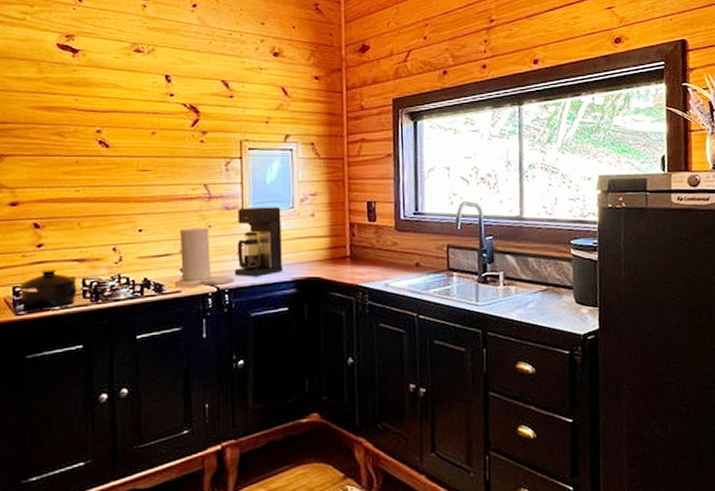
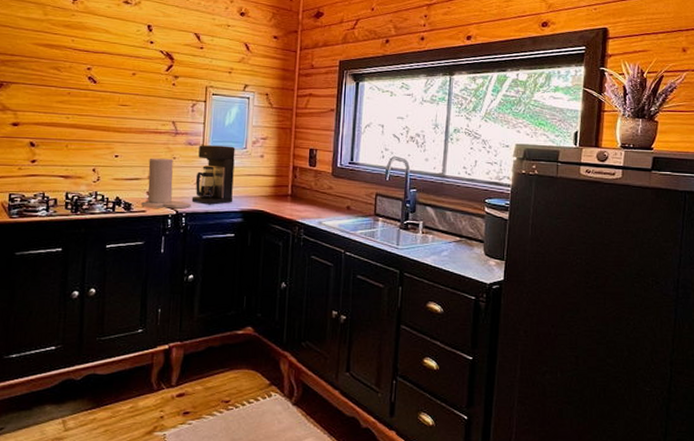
saucepan: present [19,269,77,310] -> none [14,182,62,215]

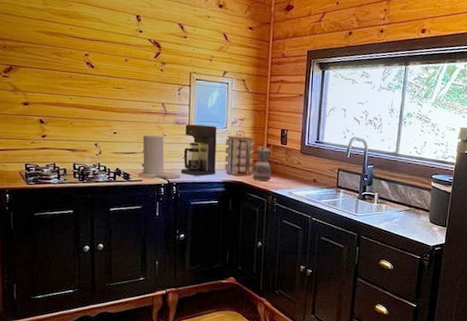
spice rack: none [242,151,279,204] -> present [224,130,255,177]
ceramic jug: none [275,169,299,210] -> present [252,147,272,182]

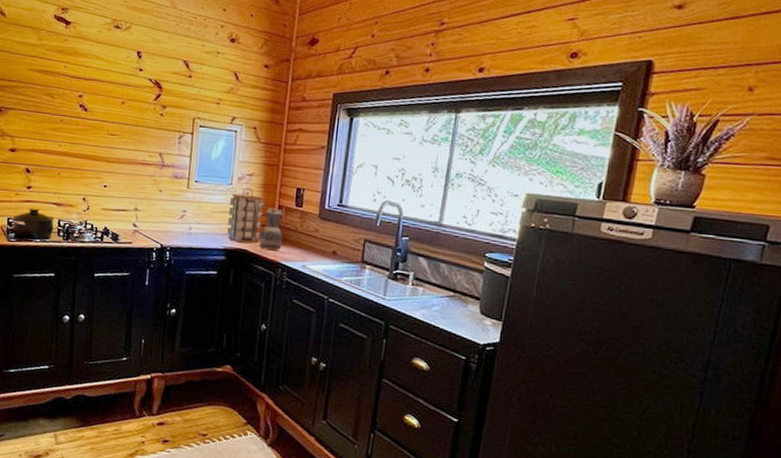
saucepan: none [30,154,69,183] -> present [12,208,54,240]
paper towel: present [137,135,181,179] -> none [127,189,176,243]
coffee maker: present [180,124,217,176] -> none [176,178,221,241]

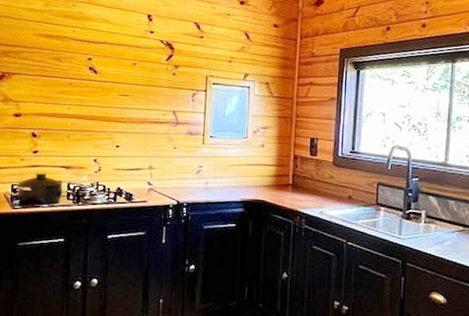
spice rack: present [226,187,265,244] -> none [243,140,280,194]
ceramic jug: present [259,208,283,251] -> none [276,159,300,200]

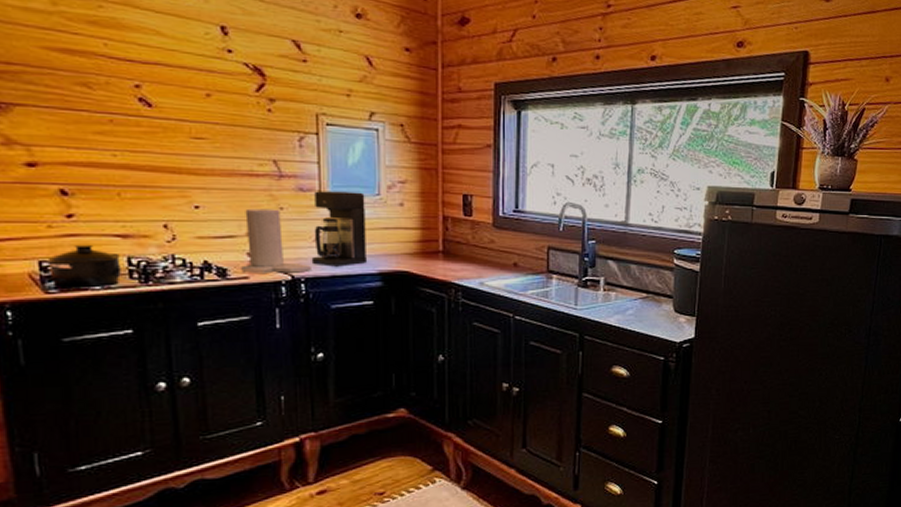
paper towel: none [141,148,193,200] -> present [240,208,313,275]
coffee maker: none [192,135,236,195] -> present [311,191,368,267]

